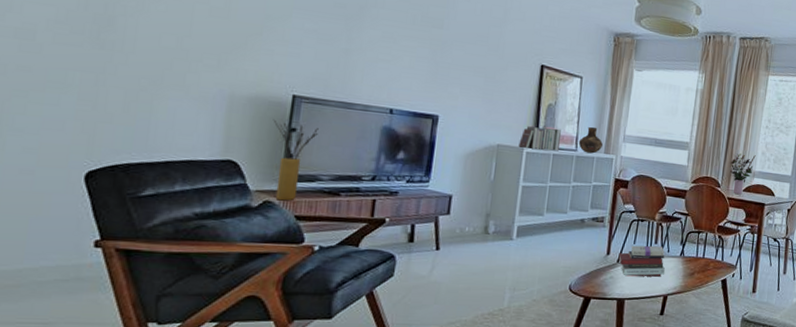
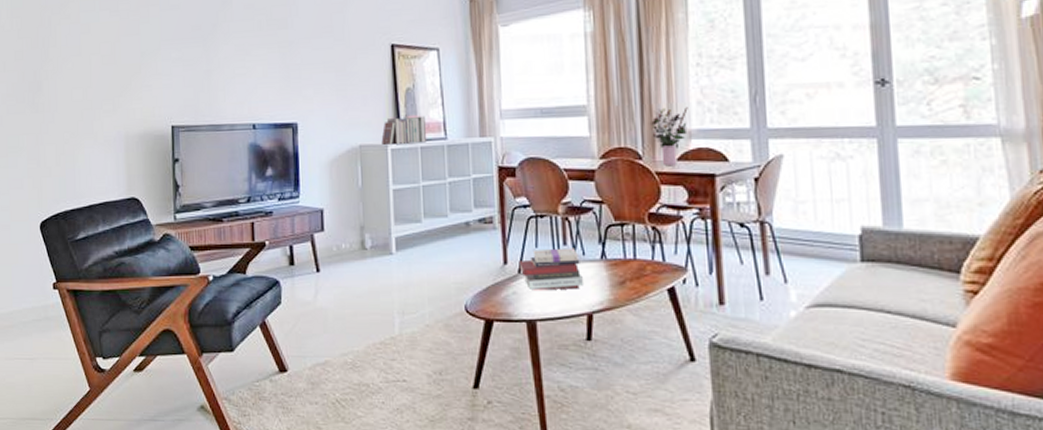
vase: present [273,119,319,201] -> none [160,152,196,232]
vase: present [579,127,603,154] -> none [448,107,476,140]

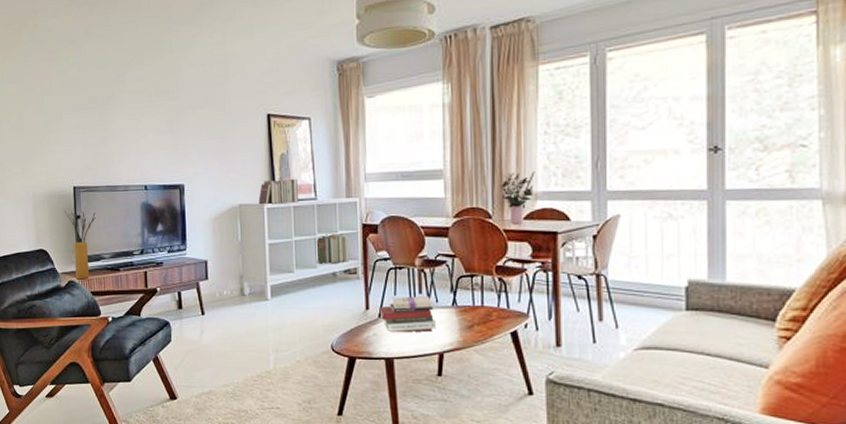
vase: none [160,152,196,232] -> present [63,210,96,280]
books: none [445,178,483,212] -> present [314,234,348,264]

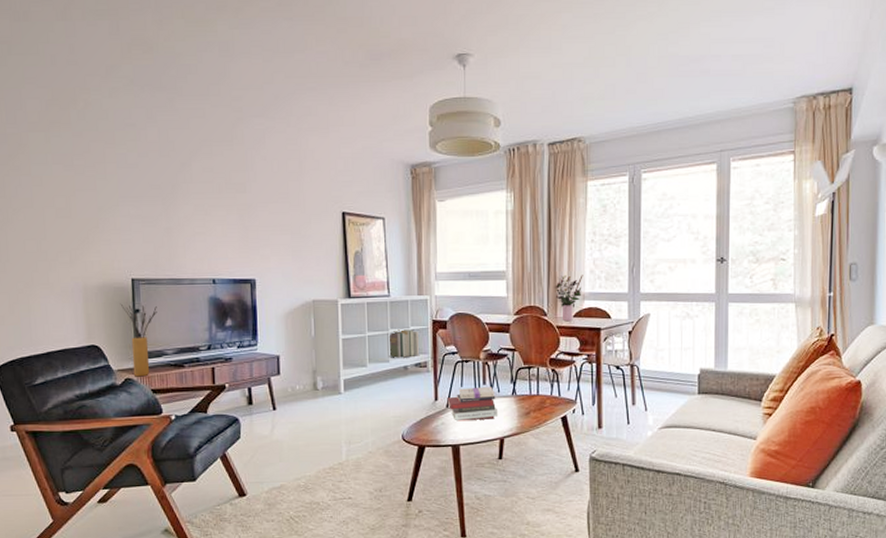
books: present [258,178,299,205] -> none [332,276,373,301]

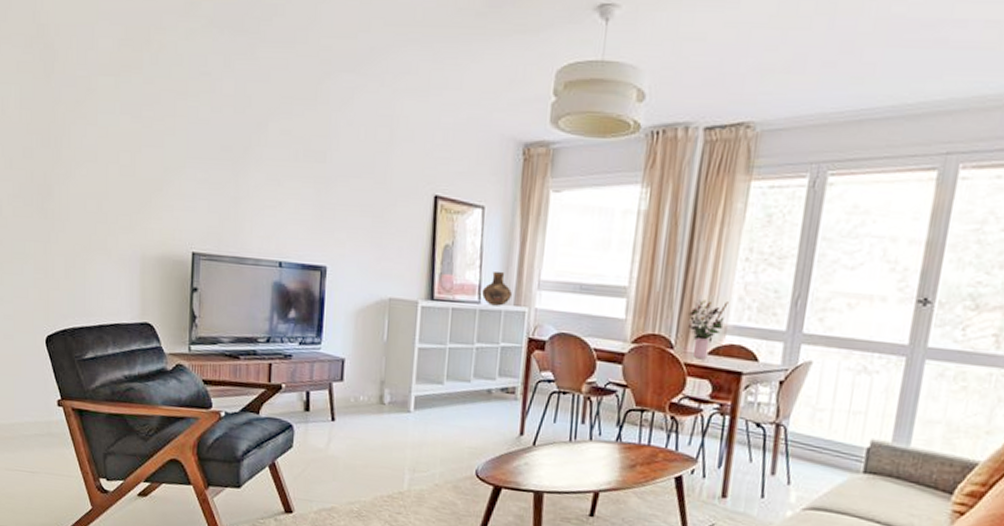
vase: present [120,303,157,377] -> none [178,279,216,365]
books: present [387,329,419,358] -> none [470,344,509,380]
vase: none [391,270,415,297] -> present [482,272,512,306]
books: present [447,386,499,420] -> none [534,425,597,467]

